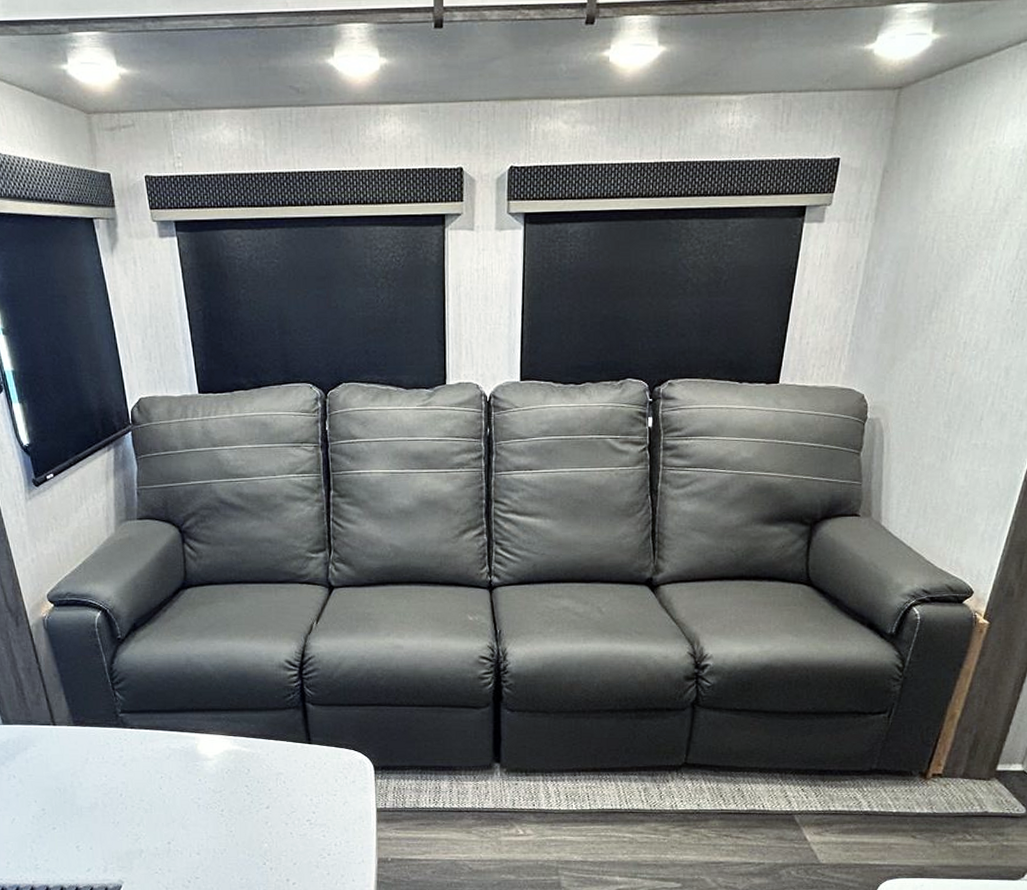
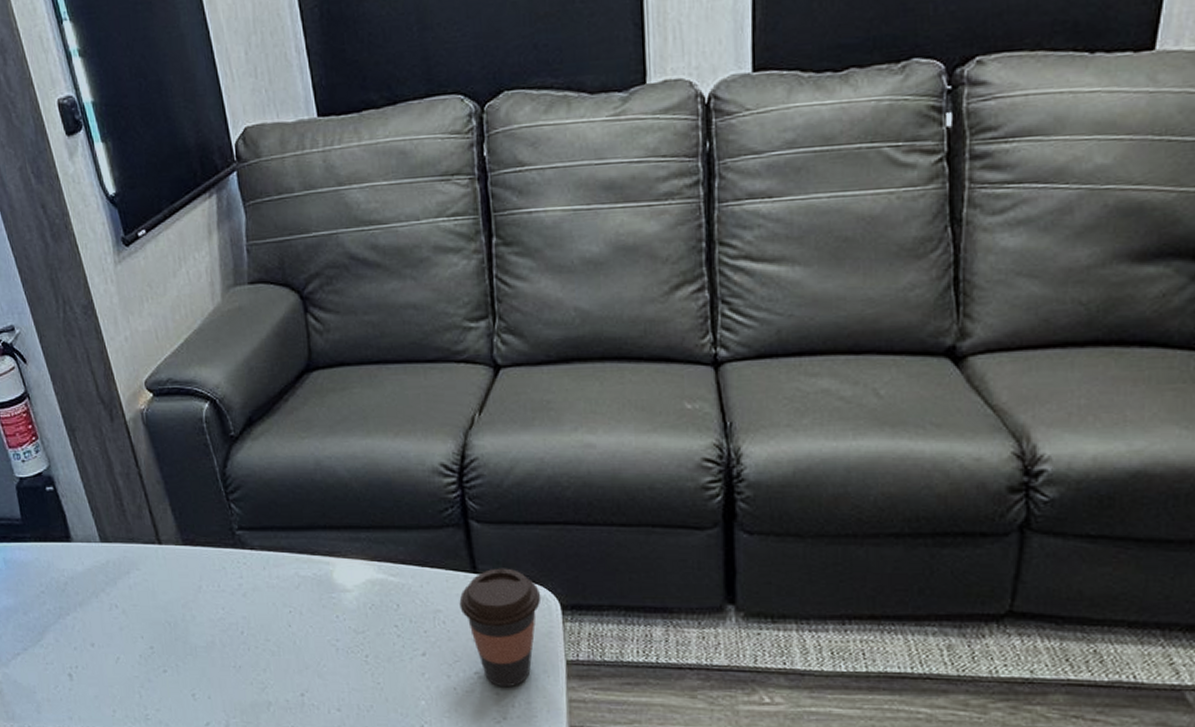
coffee cup: none [297,739,359,831] -> present [459,568,542,688]

